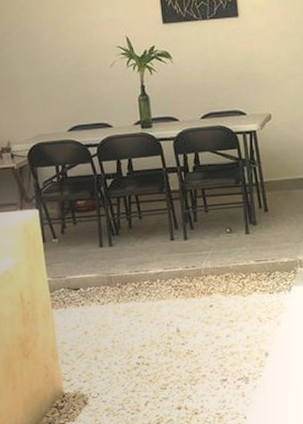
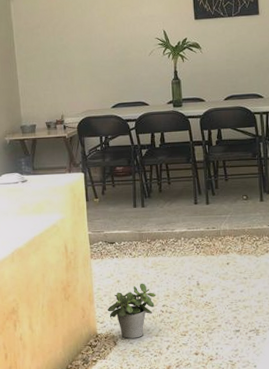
potted plant: none [74,333,130,397] -> present [107,283,156,339]

